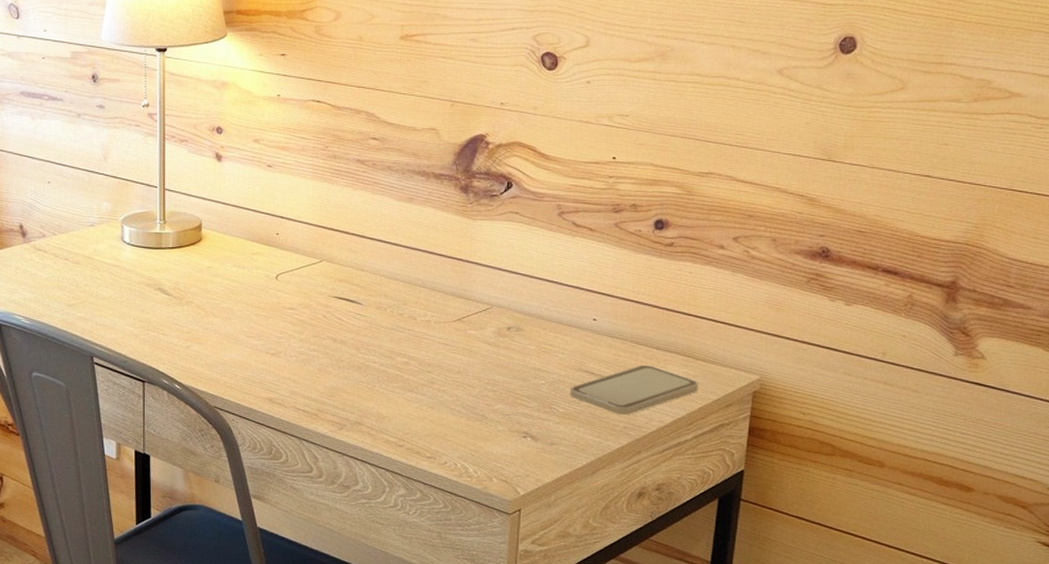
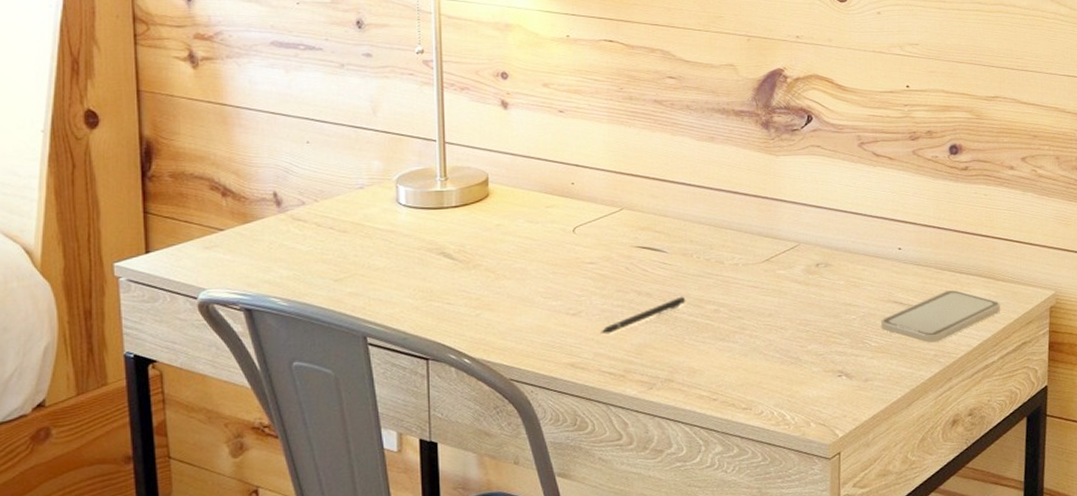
pen: none [297,346,378,375] -> present [601,296,686,335]

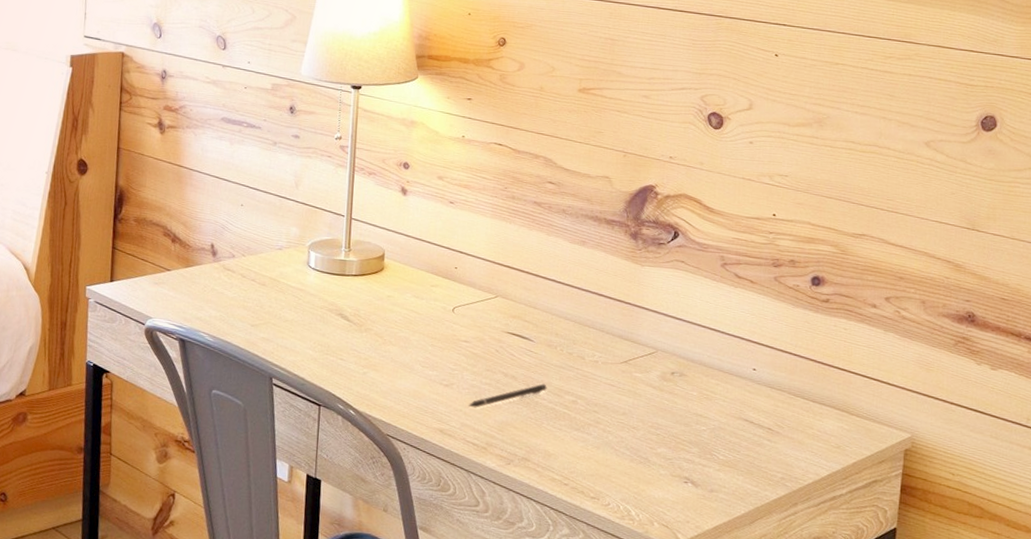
smartphone: present [880,290,1001,344] -> none [729,417,853,467]

